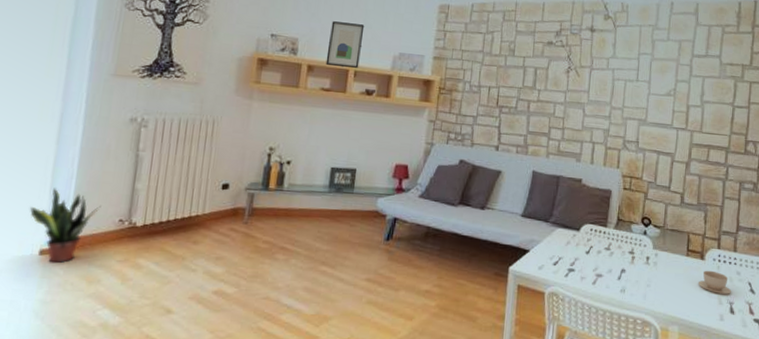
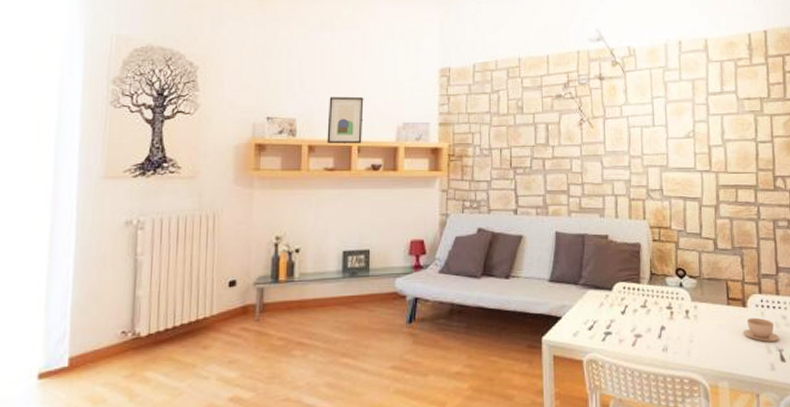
potted plant: present [29,188,101,264] -> none [24,305,101,387]

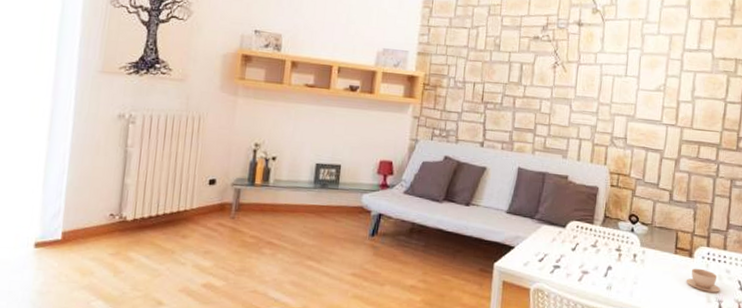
picture frame: present [327,97,364,144] -> none [309,17,348,65]

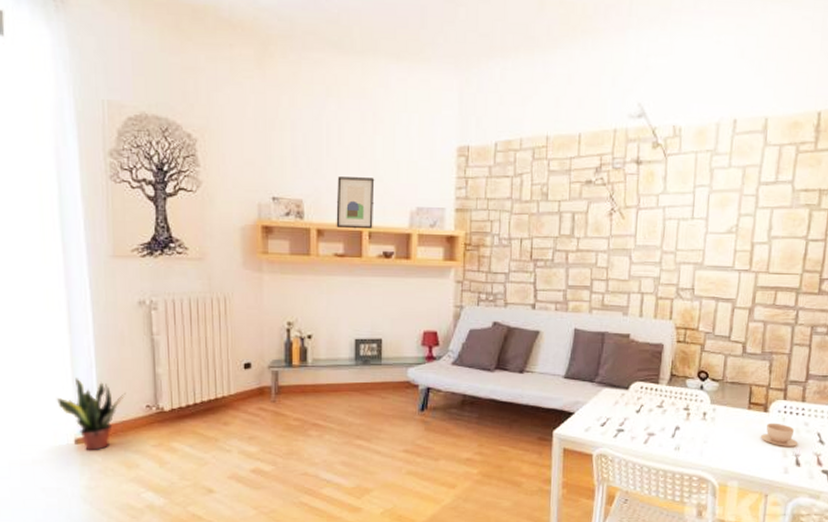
potted plant: none [23,183,93,256] -> present [56,378,126,451]
picture frame: none [309,17,348,65] -> present [336,177,375,230]

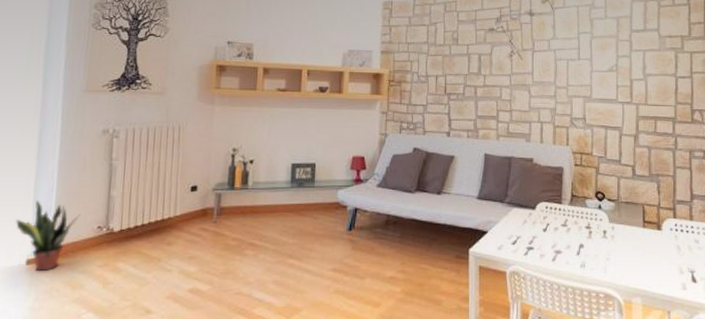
picture frame: present [336,177,375,230] -> none [280,25,314,68]
teacup: present [761,423,799,446] -> none [658,240,692,263]

